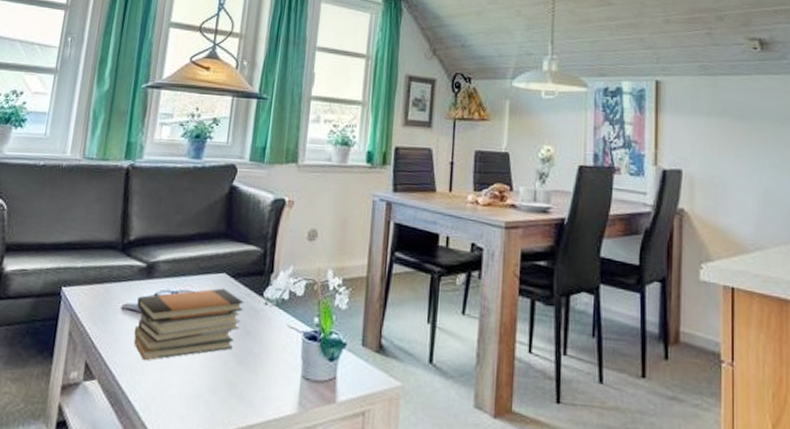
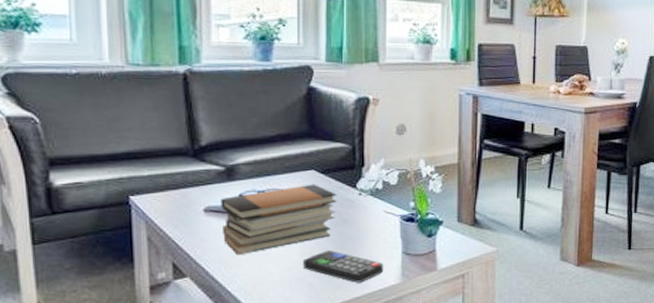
remote control: none [202,365,282,408] -> present [303,250,384,283]

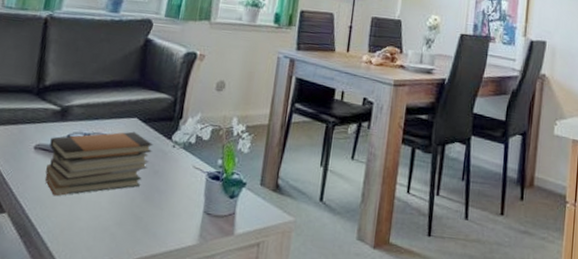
remote control: present [303,250,384,283] -> none [110,201,185,239]

